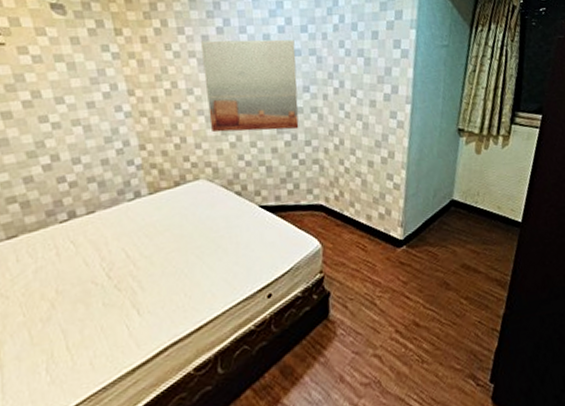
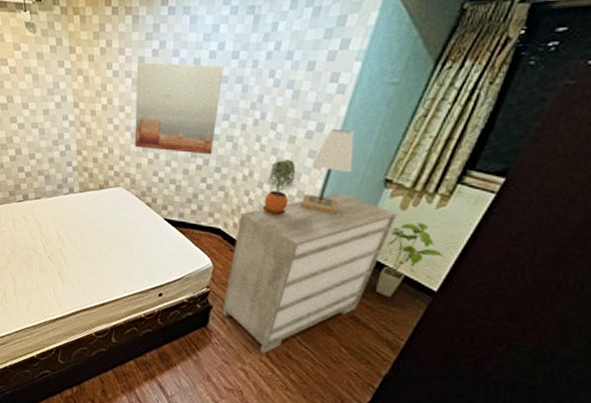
dresser: none [339,147,476,330] -> present [222,192,398,354]
potted plant: none [358,123,385,181] -> present [262,160,296,216]
lamp: none [393,88,430,170] -> present [299,128,354,215]
house plant: none [473,162,519,238] -> present [376,222,444,298]

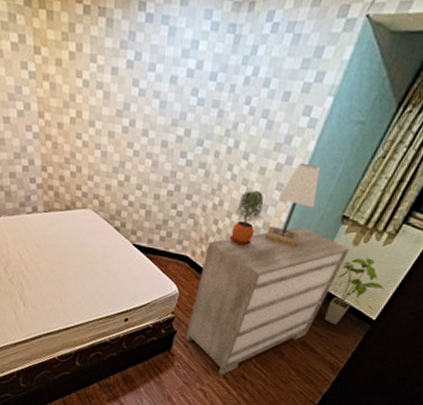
wall art: present [134,62,224,155] -> none [104,73,201,181]

